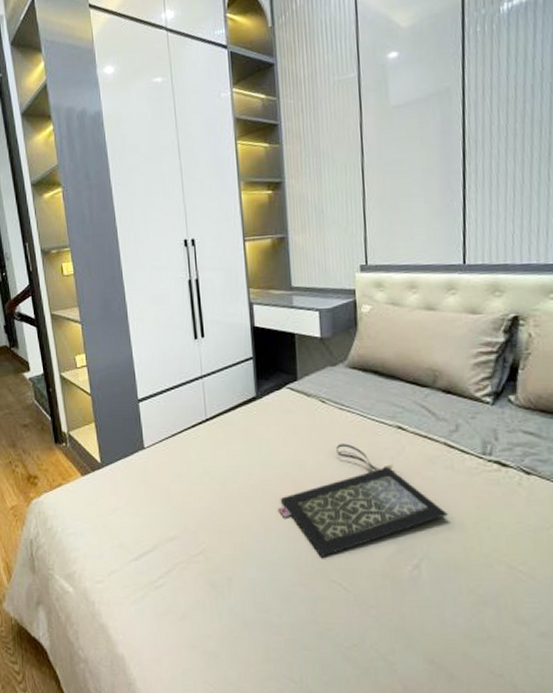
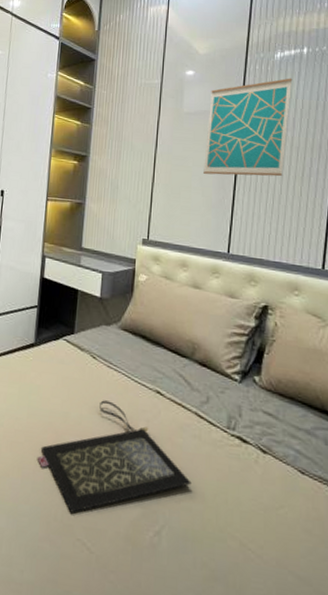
wall art: none [422,33,527,176] -> present [204,78,293,177]

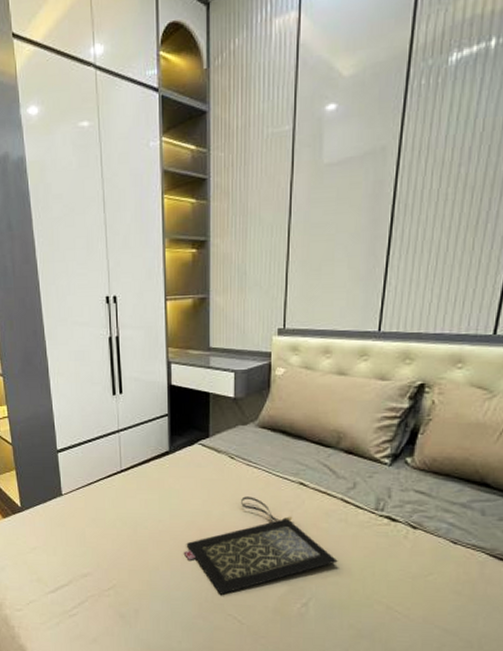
wall art: present [204,78,293,177] -> none [349,89,472,240]

